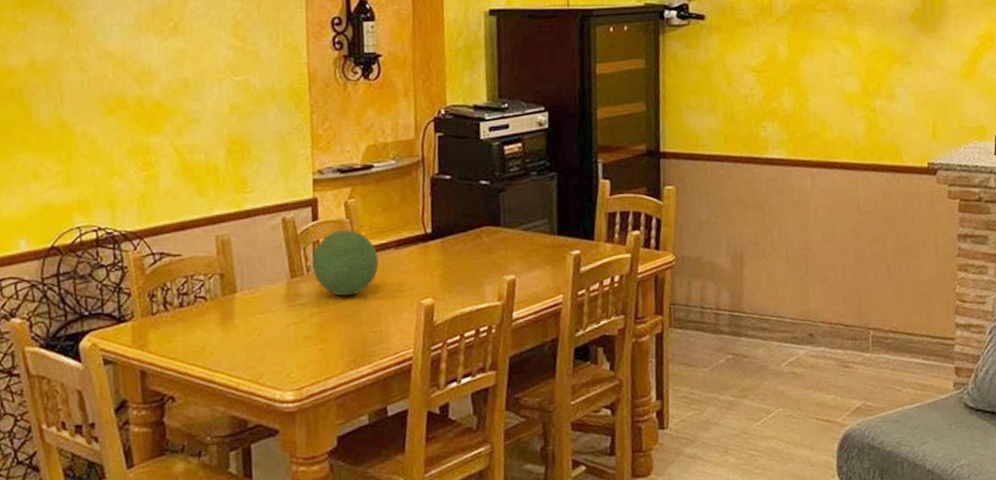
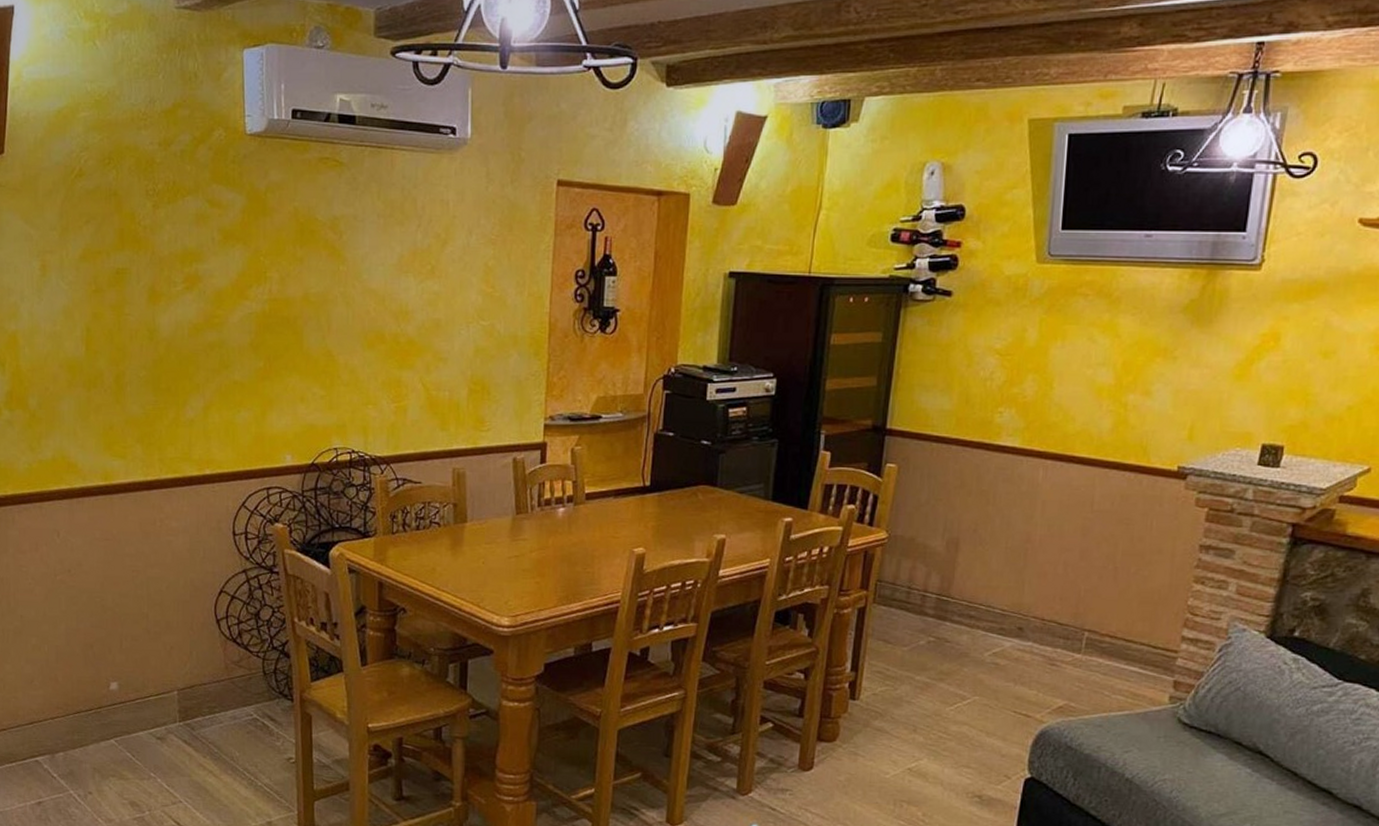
decorative orb: present [312,230,379,297] -> none [536,475,598,537]

